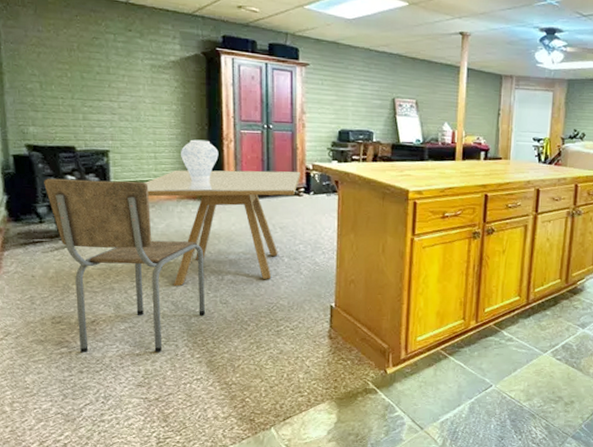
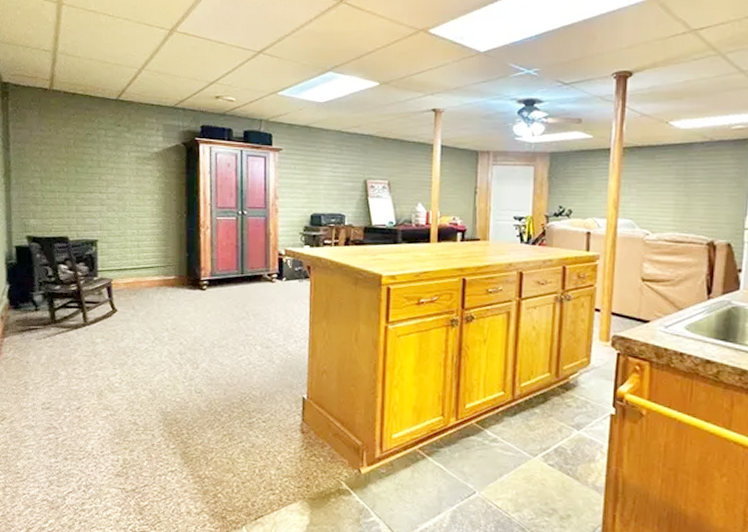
dining chair: present [44,178,205,353] -> none [40,267,181,441]
dining table: present [145,169,300,287] -> none [128,257,273,375]
vase: present [181,139,219,182] -> none [161,227,196,269]

